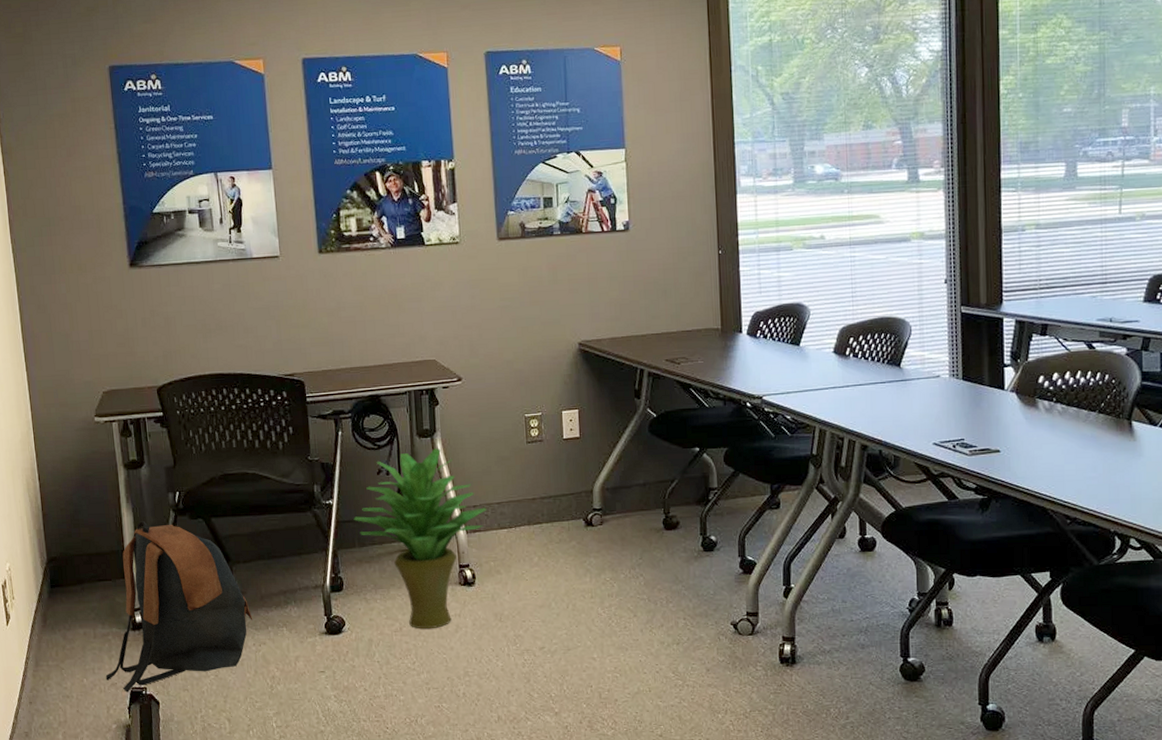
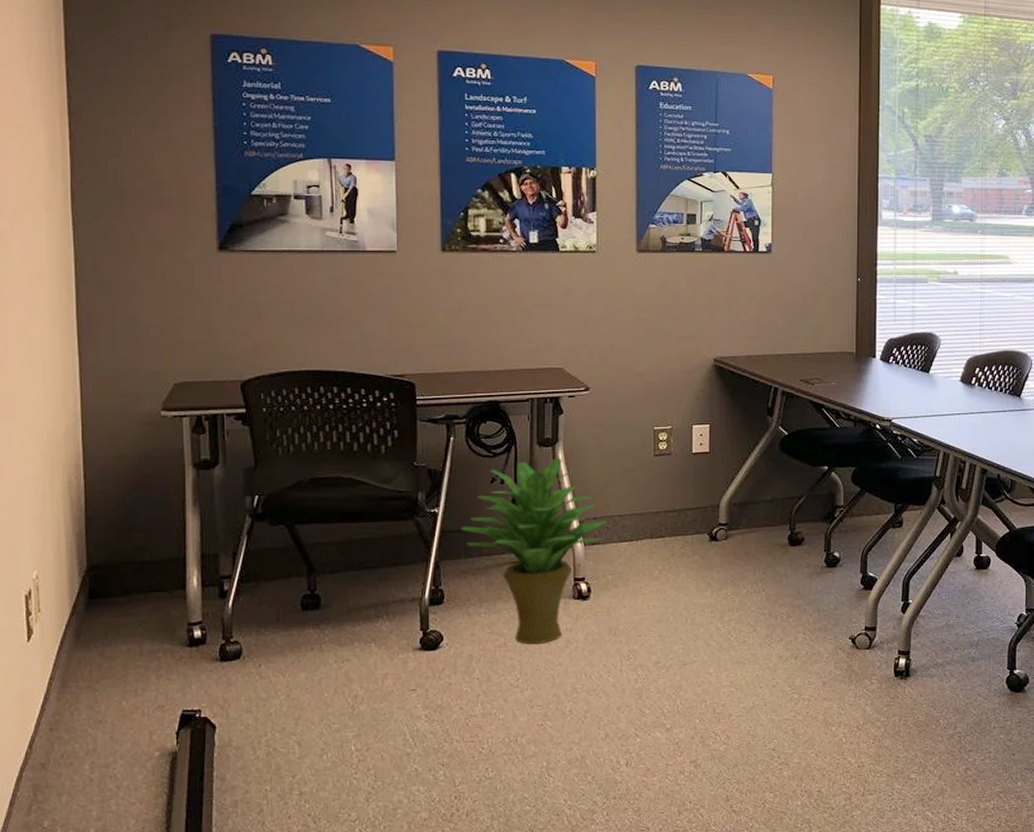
backpack: present [105,521,253,693] -> none [150,527,337,716]

